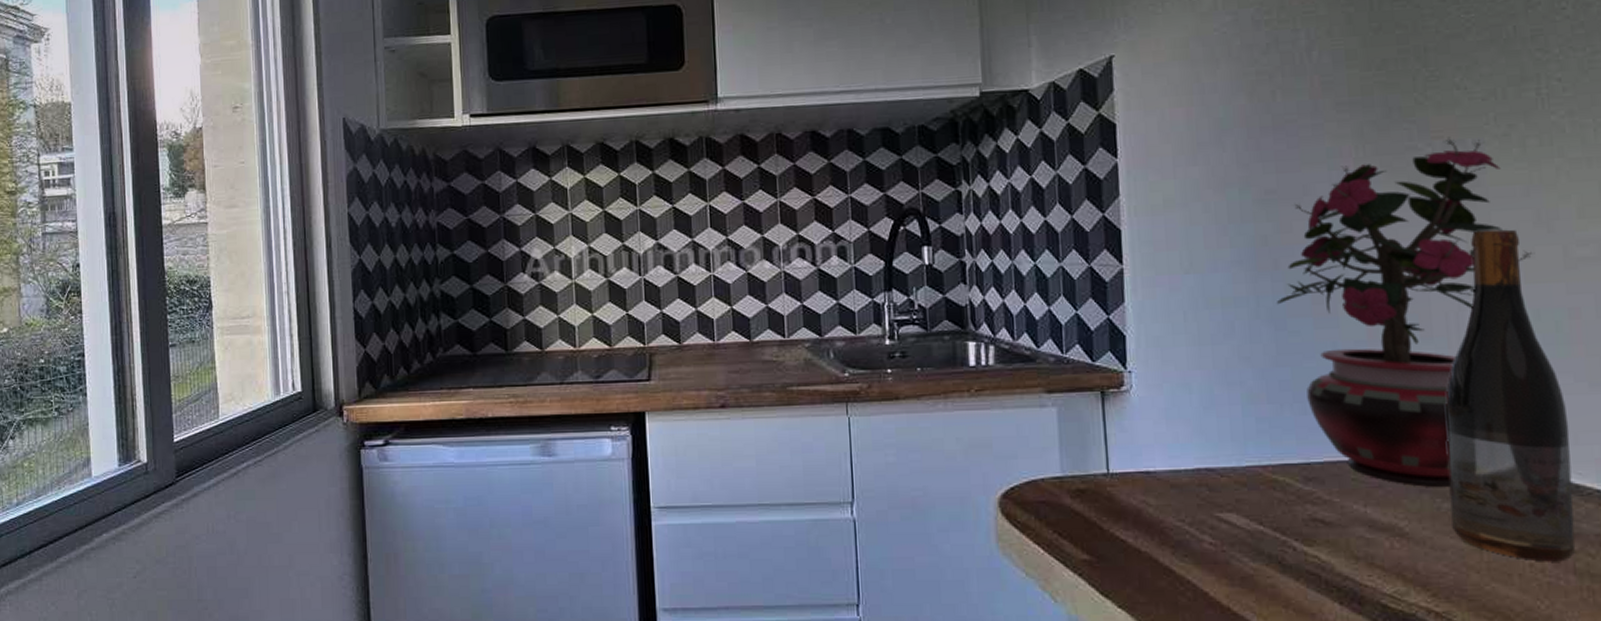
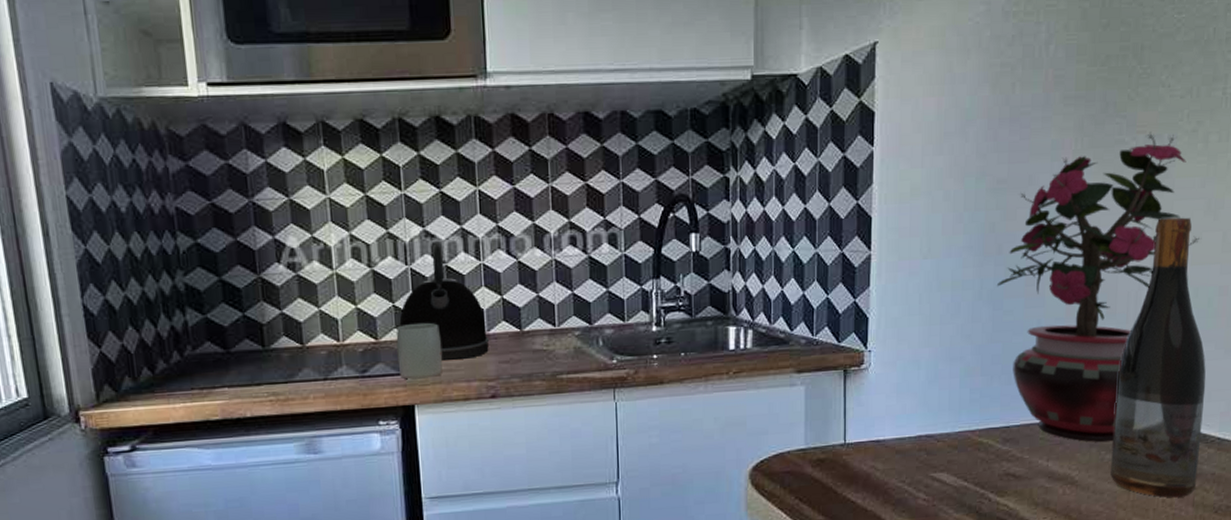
mug: none [629,331,674,387] -> present [396,322,443,380]
kettle: none [632,254,720,370] -> present [399,242,490,362]

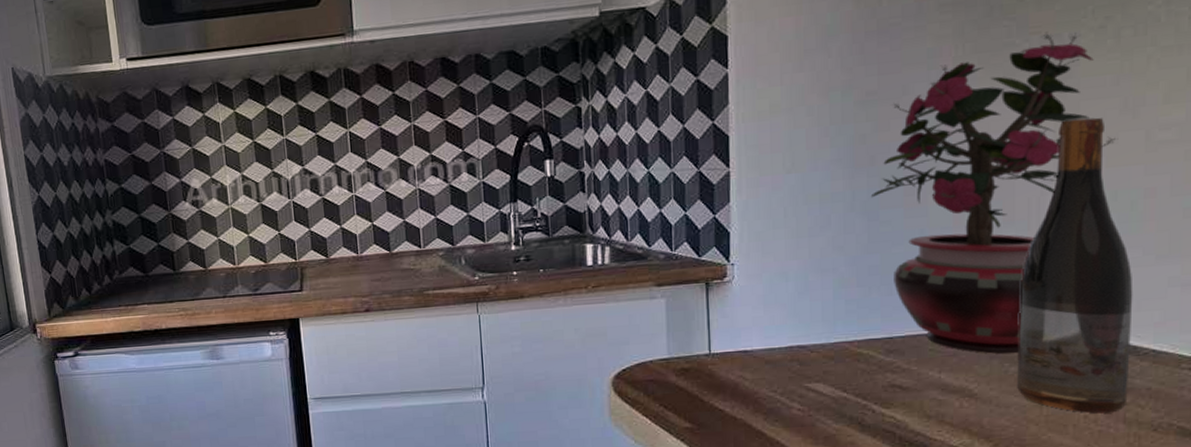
mug: present [396,322,443,380] -> none [282,247,323,297]
kettle: present [399,242,490,362] -> none [284,178,363,281]

